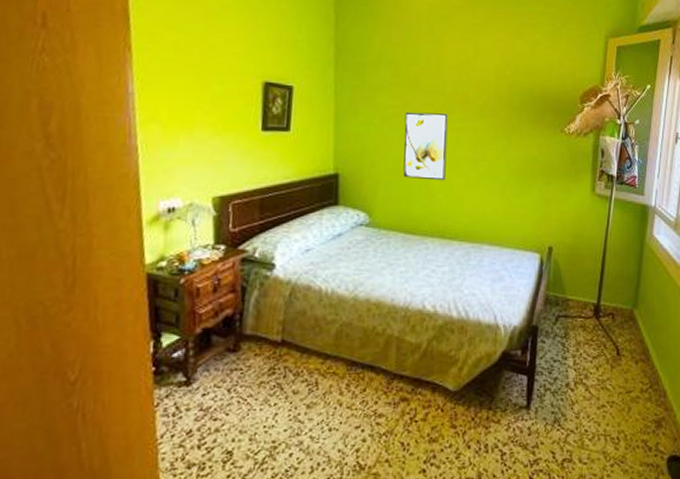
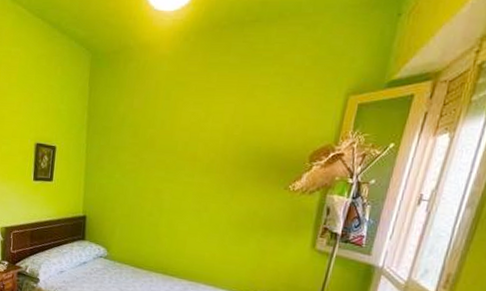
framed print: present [403,112,448,181] -> none [136,168,177,227]

